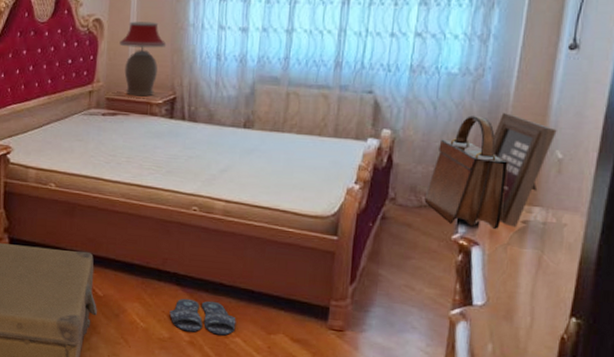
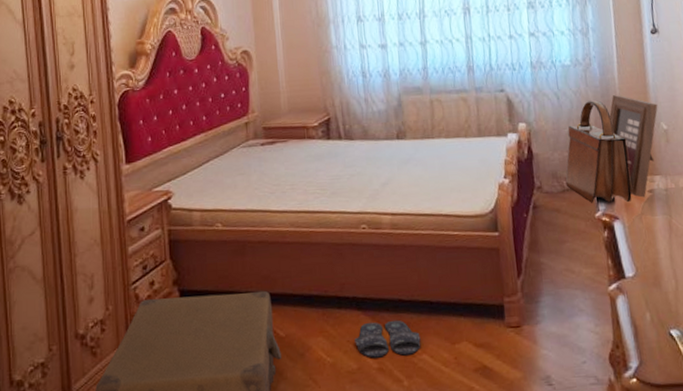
table lamp: present [119,21,167,97] -> none [269,48,314,122]

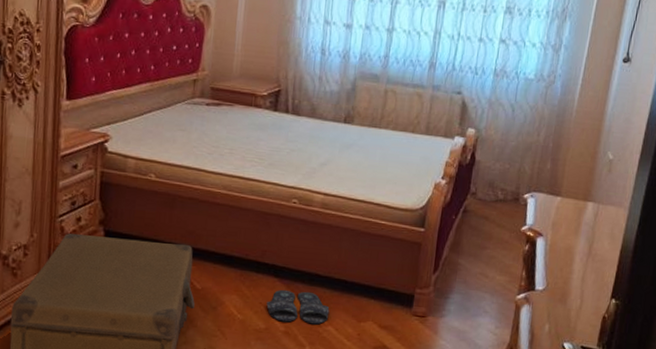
handbag: present [565,100,632,203] -> none [500,118,570,223]
picture frame: present [609,95,658,198] -> none [557,117,610,220]

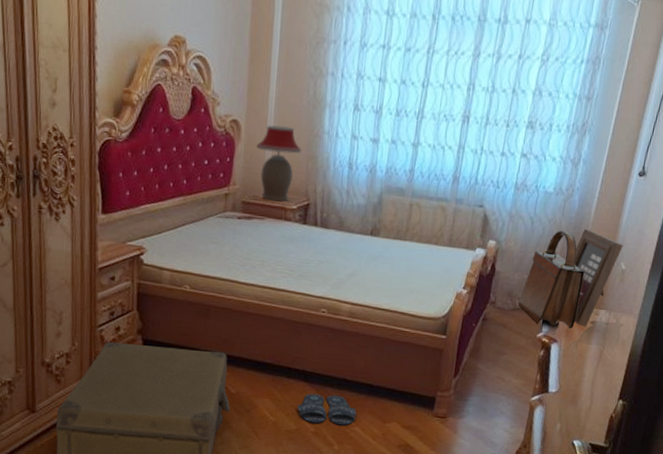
table lamp: none [226,10,274,88] -> present [256,125,302,202]
handbag: none [500,118,570,223] -> present [518,230,585,330]
picture frame: none [557,117,610,220] -> present [573,229,623,327]

